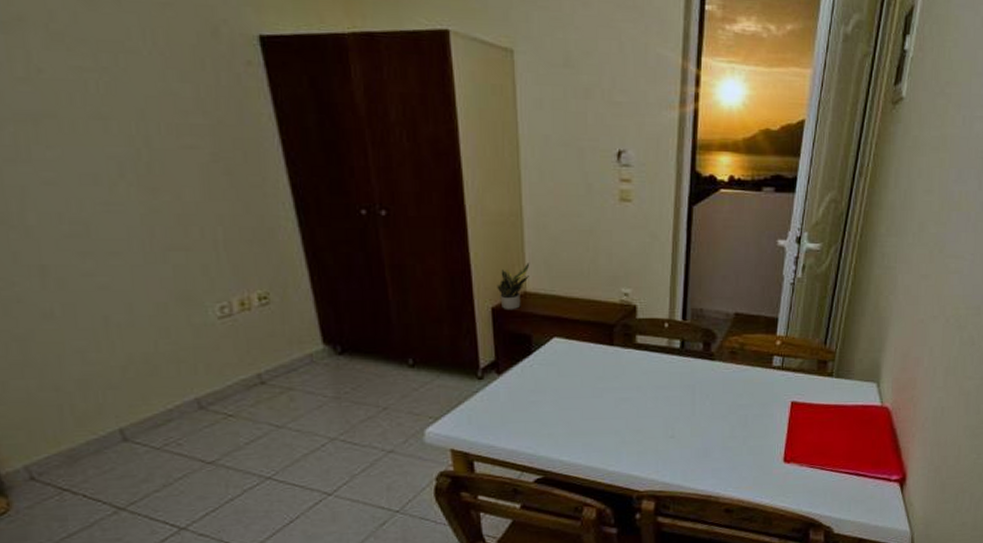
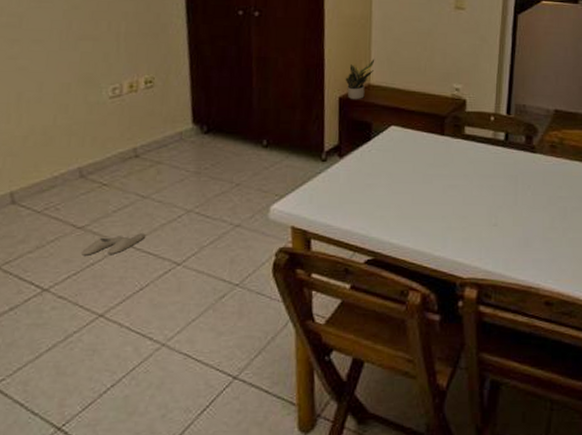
slippers: none [217,465,286,491] -> present [82,233,145,255]

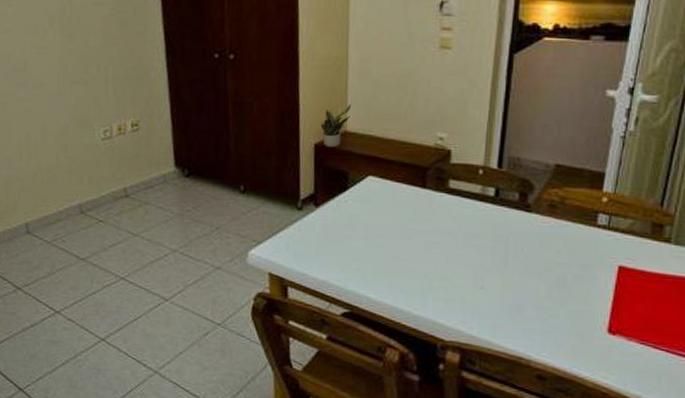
slippers: present [82,233,145,255] -> none [85,268,136,286]

